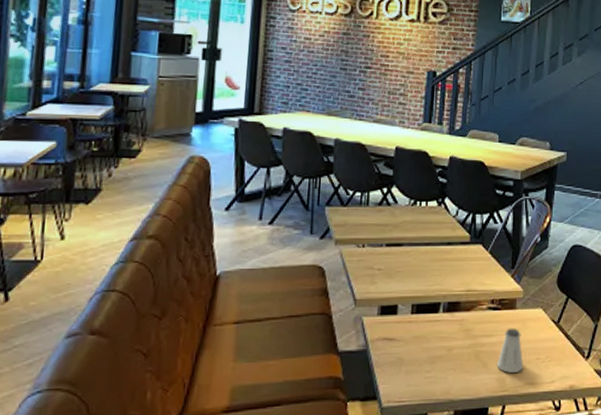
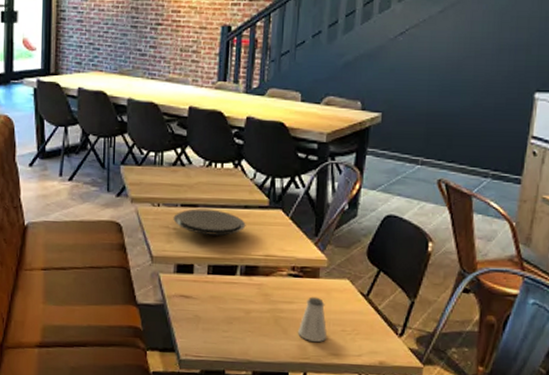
plate: none [378,248,449,274] -> present [173,208,246,236]

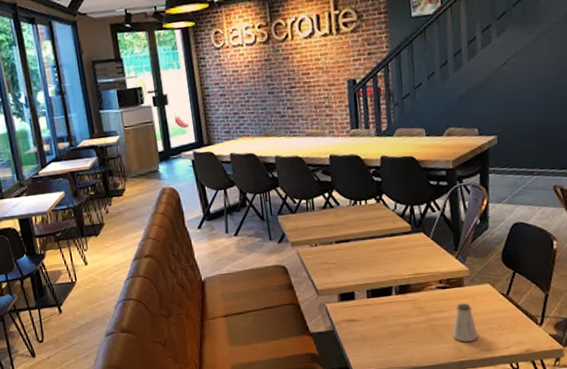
plate: present [173,208,246,236] -> none [330,241,394,265]

